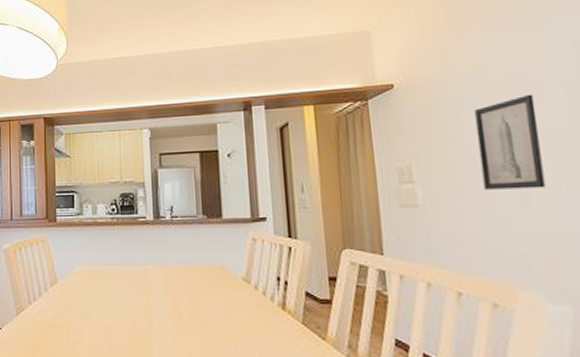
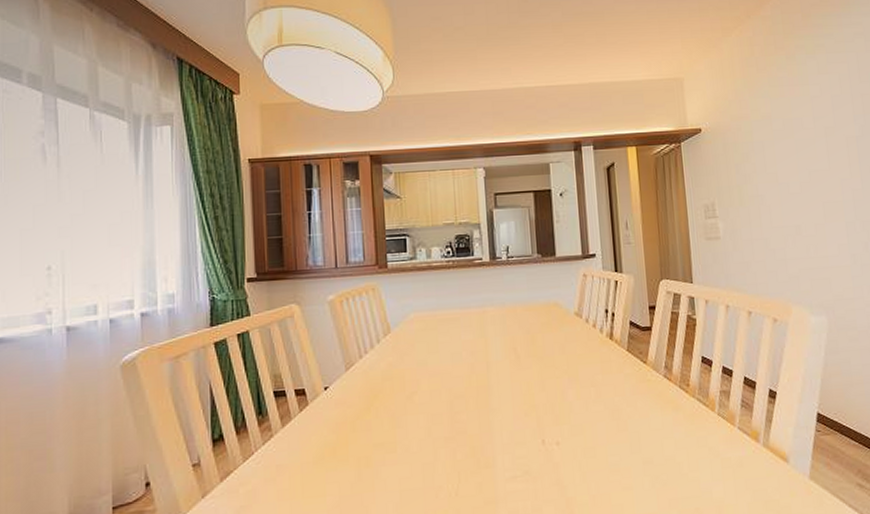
wall art: present [474,94,546,190] -> none [761,140,811,223]

